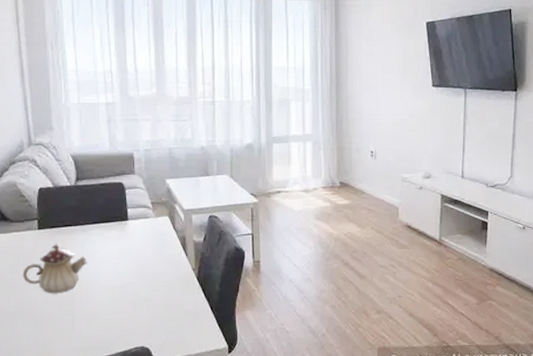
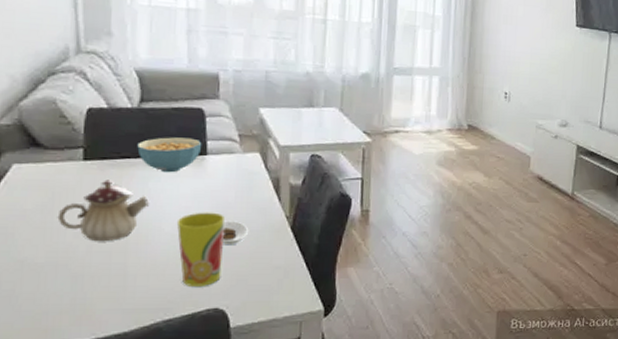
cereal bowl: none [76,207,124,236] -> present [137,137,202,173]
cup: none [108,267,145,329] -> present [176,212,224,286]
saucer: none [143,274,164,294] -> present [221,221,249,246]

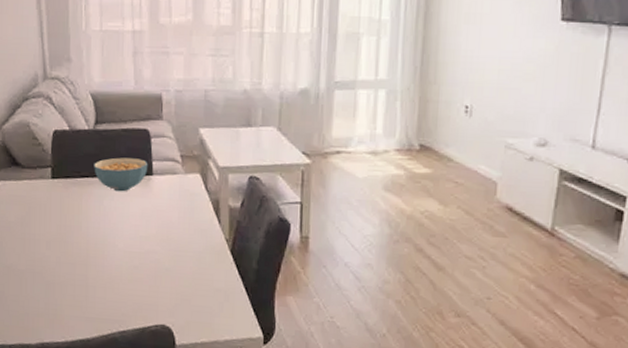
teapot: present [57,180,149,242] -> none [33,197,104,255]
cup: present [176,212,224,286] -> none [127,230,169,303]
saucer: present [221,221,249,246] -> none [167,240,192,265]

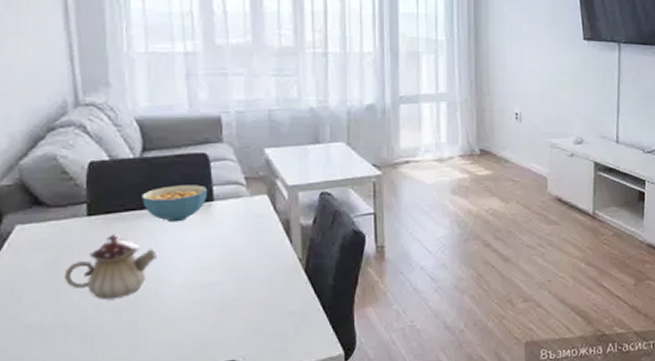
teapot: none [33,197,104,255] -> present [64,234,157,300]

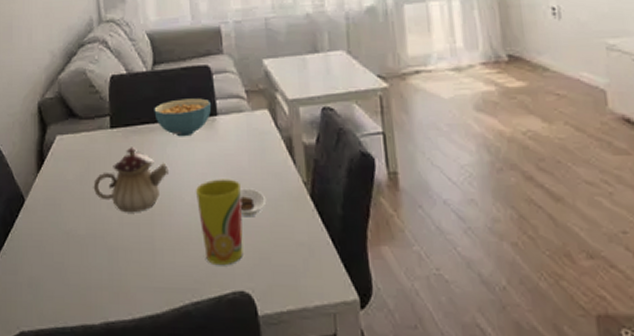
cup: none [186,260,235,339] -> present [195,179,243,265]
saucer: none [234,267,262,294] -> present [239,188,267,217]

